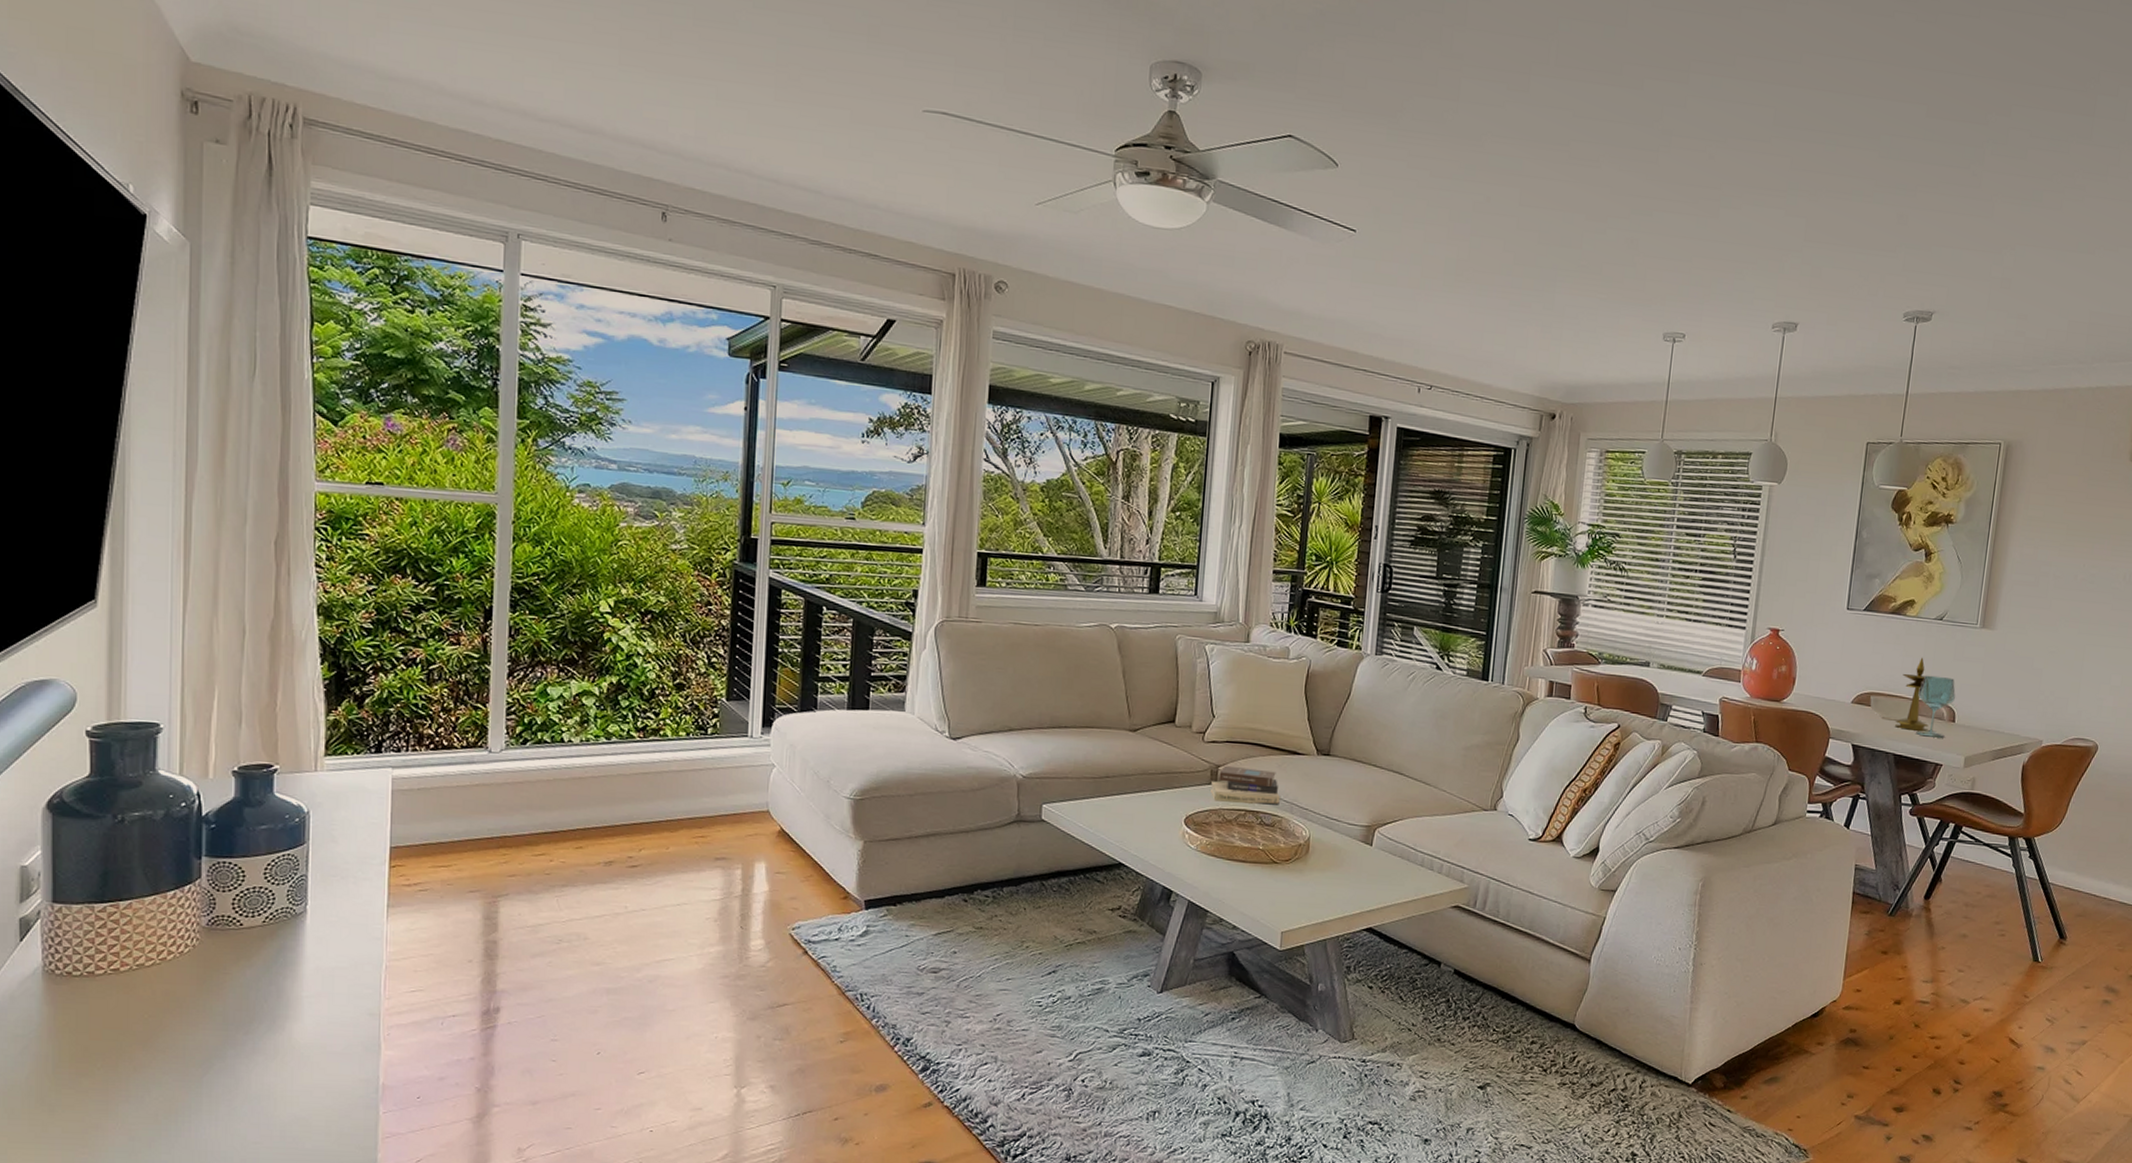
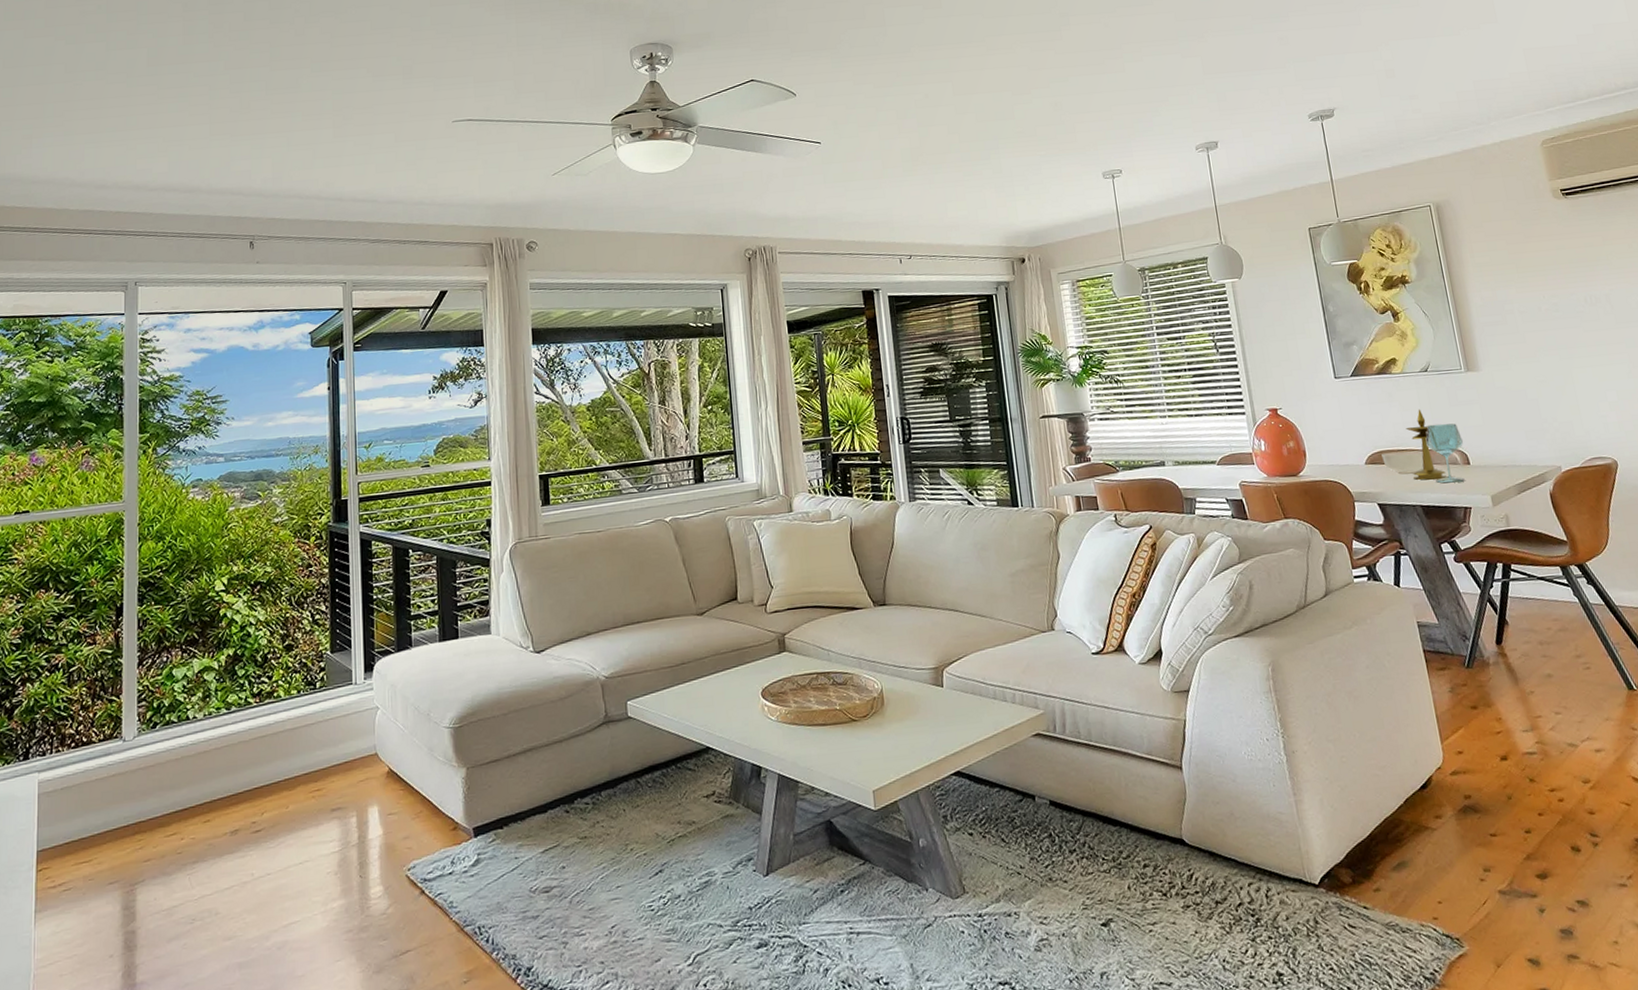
books: present [1209,765,1280,805] -> none [780,630,848,669]

